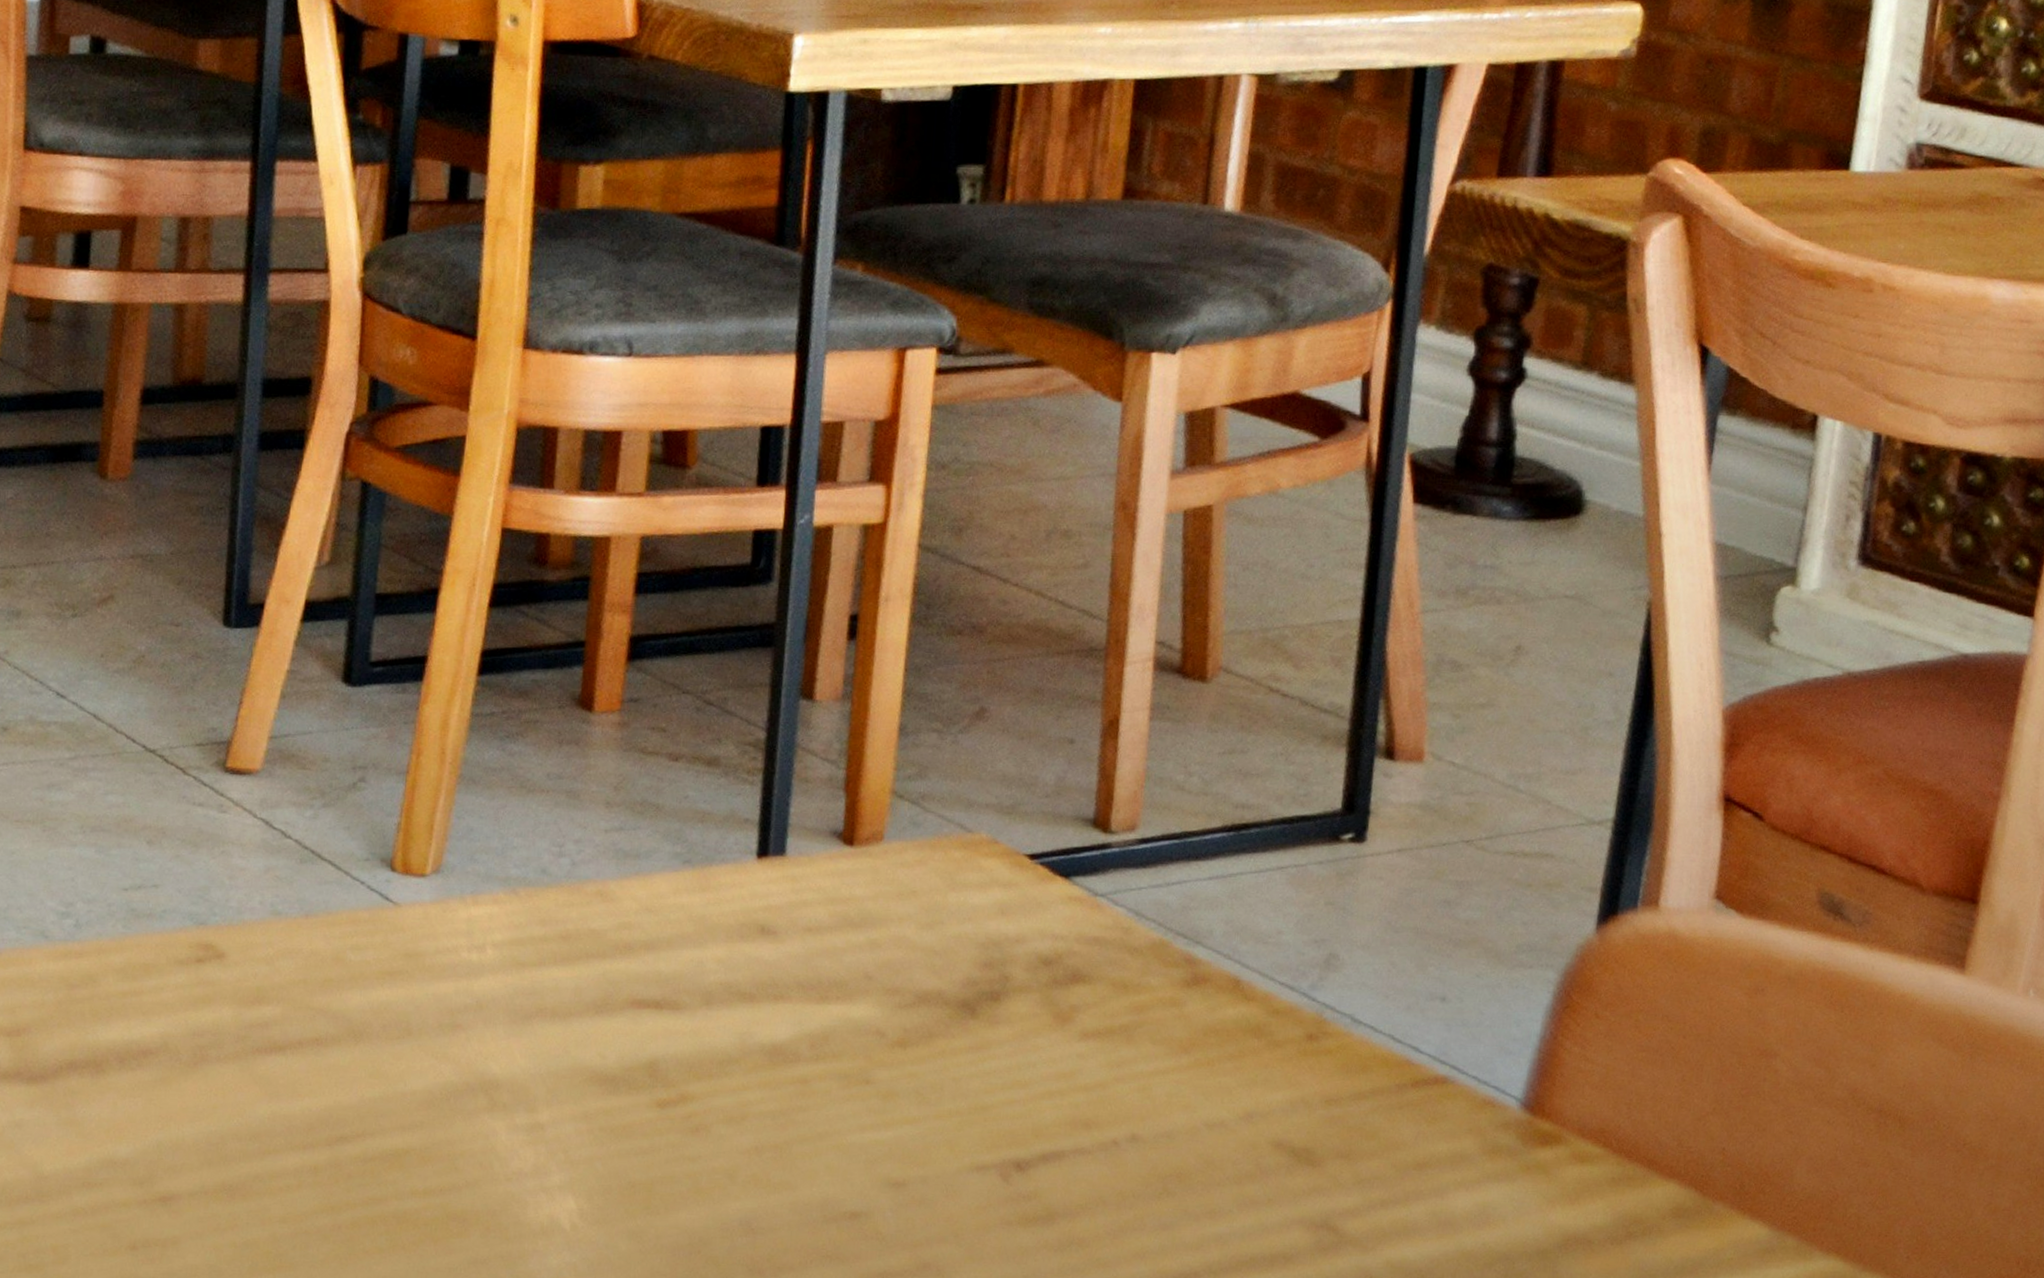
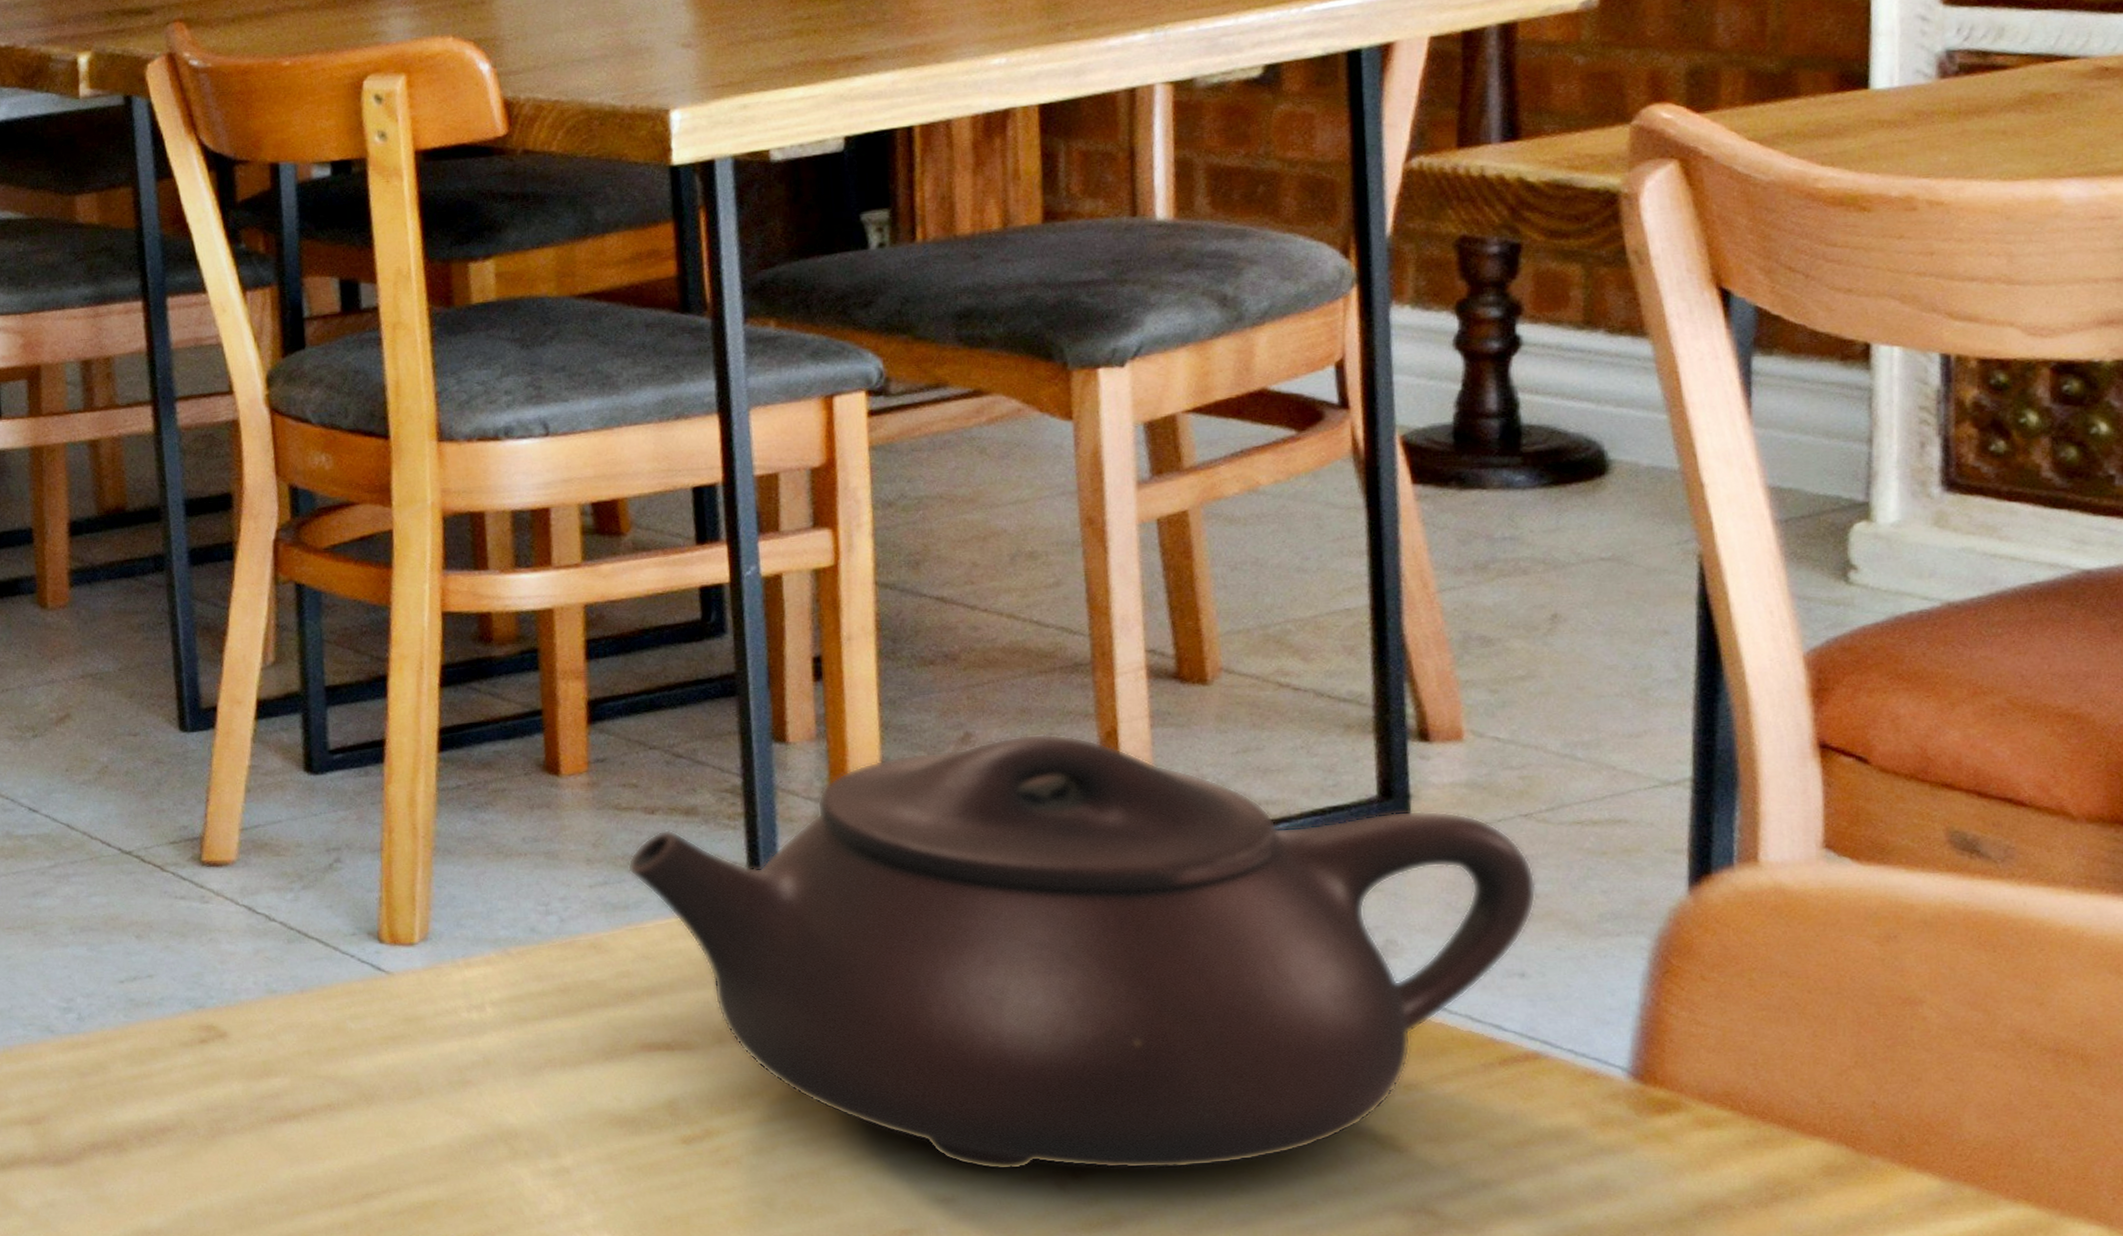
teapot: none [644,715,1468,1168] -> present [627,733,1537,1171]

